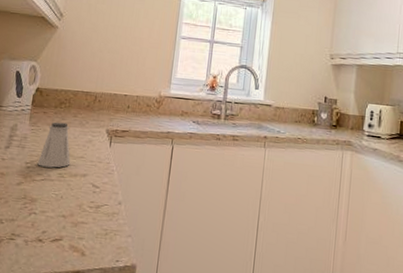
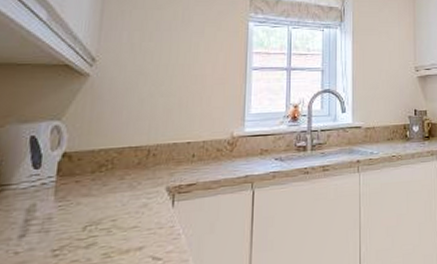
saltshaker: present [37,122,71,168] -> none [70,189,120,251]

